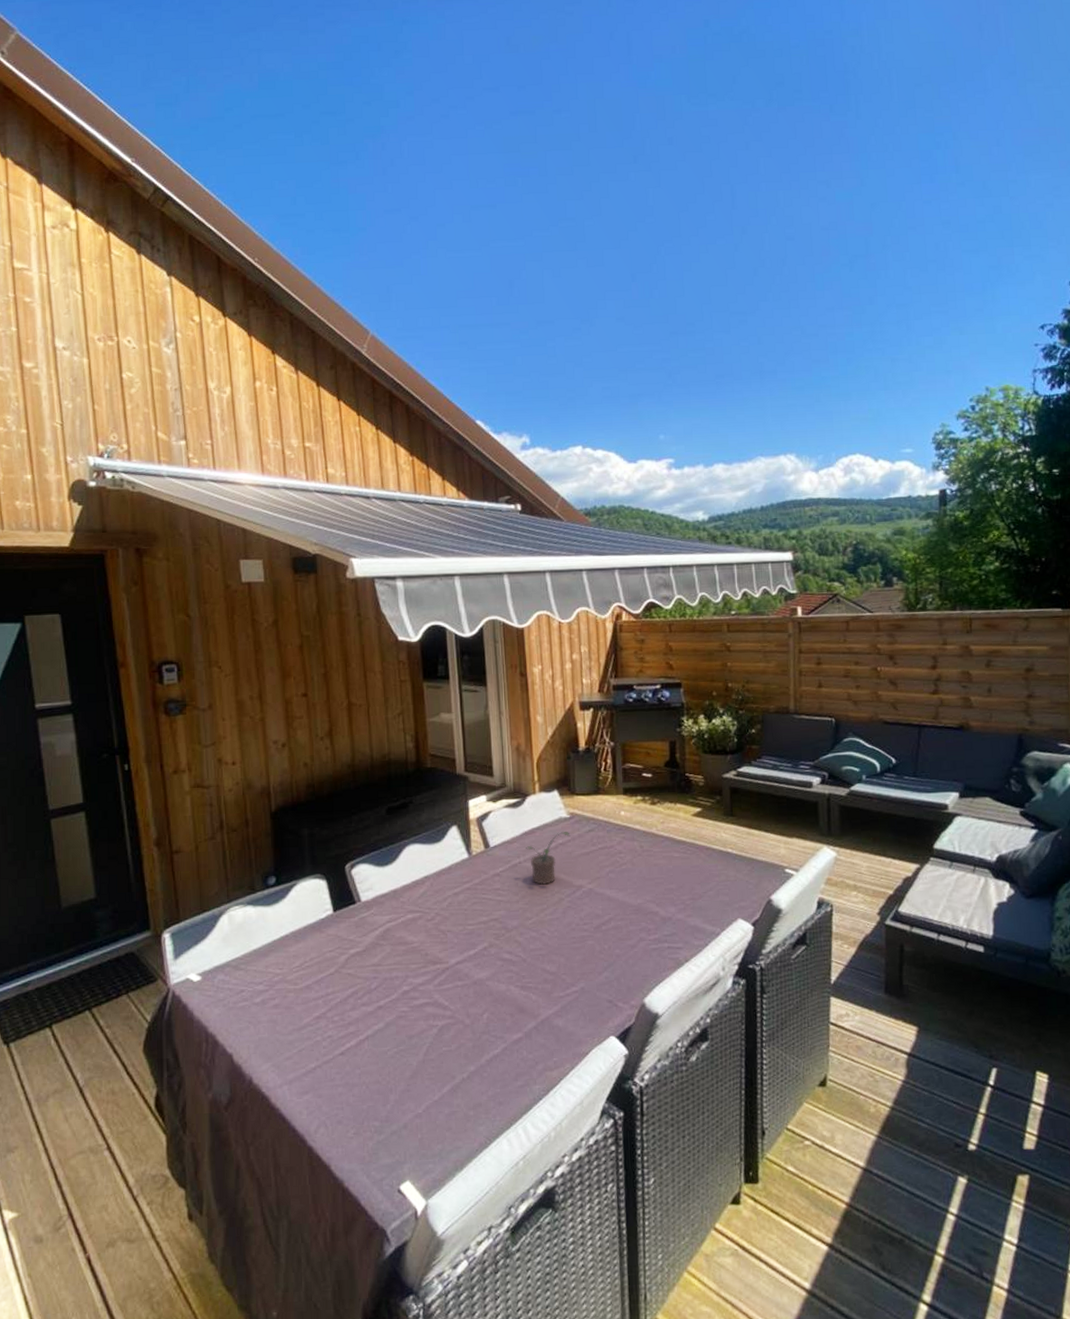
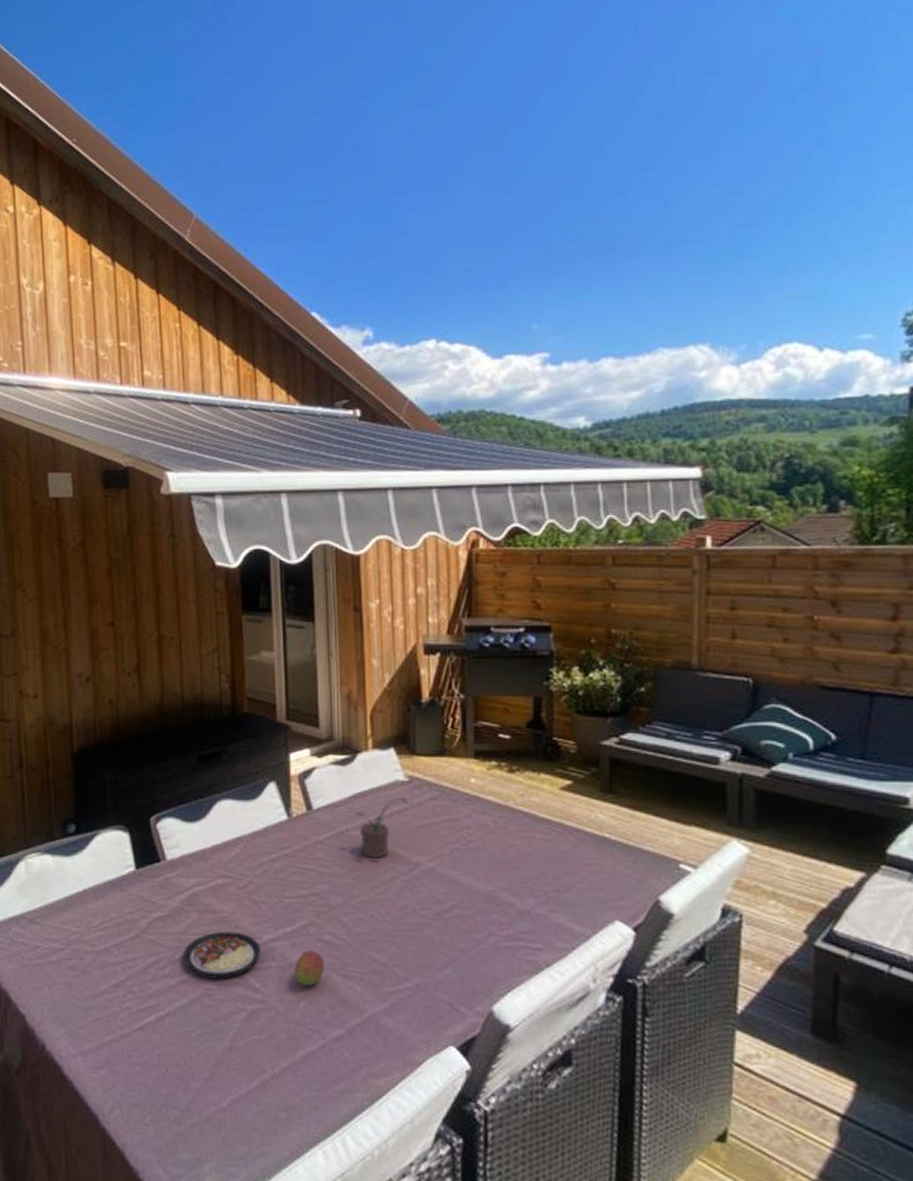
plate: none [379,959,449,1002] -> present [184,931,261,979]
fruit: none [478,968,504,999] -> present [294,950,325,986]

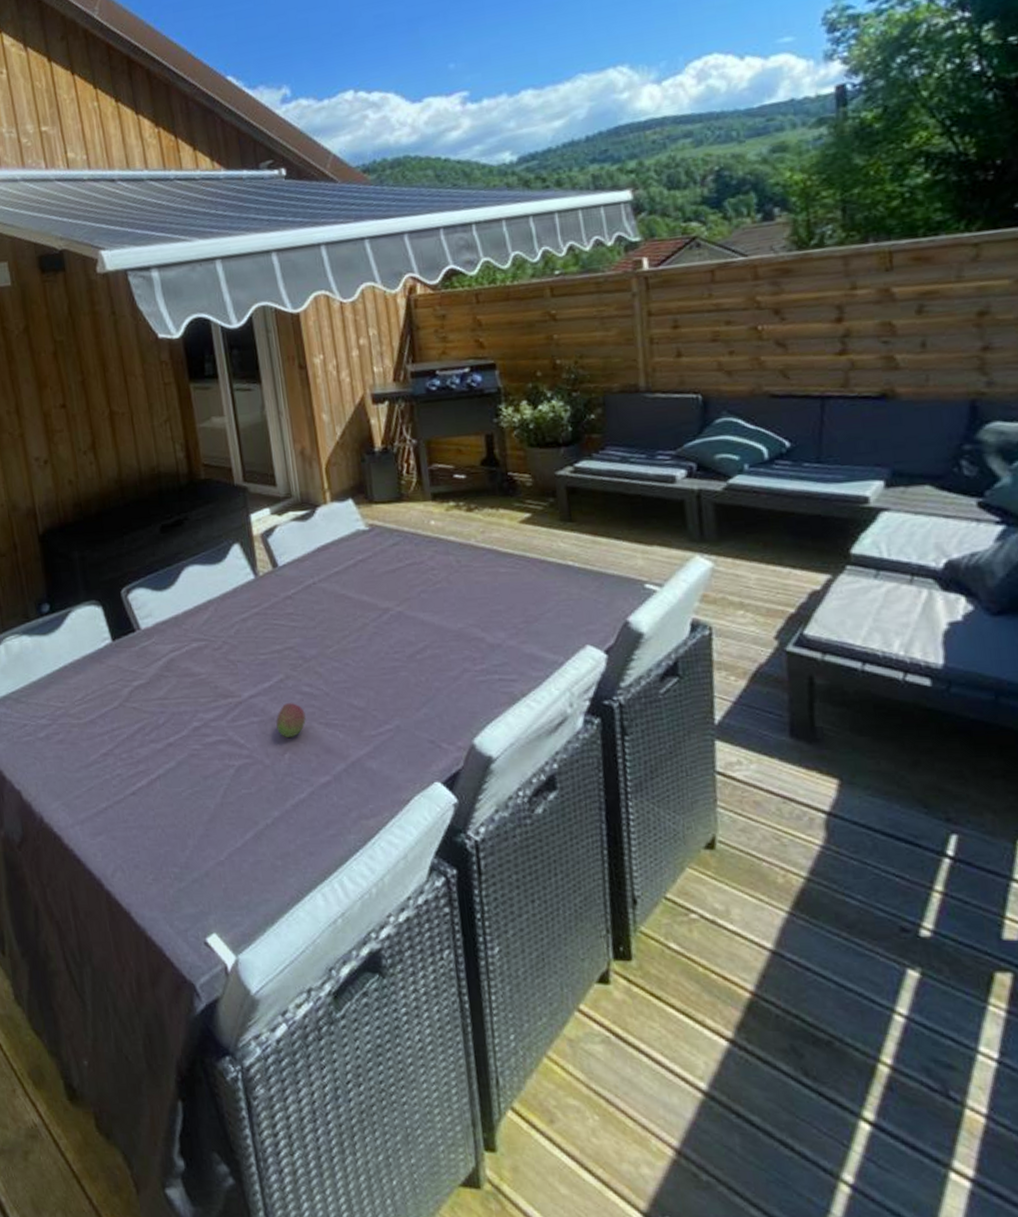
plate: present [184,931,261,979] -> none [167,692,243,739]
potted plant: present [354,796,408,858] -> none [320,545,371,608]

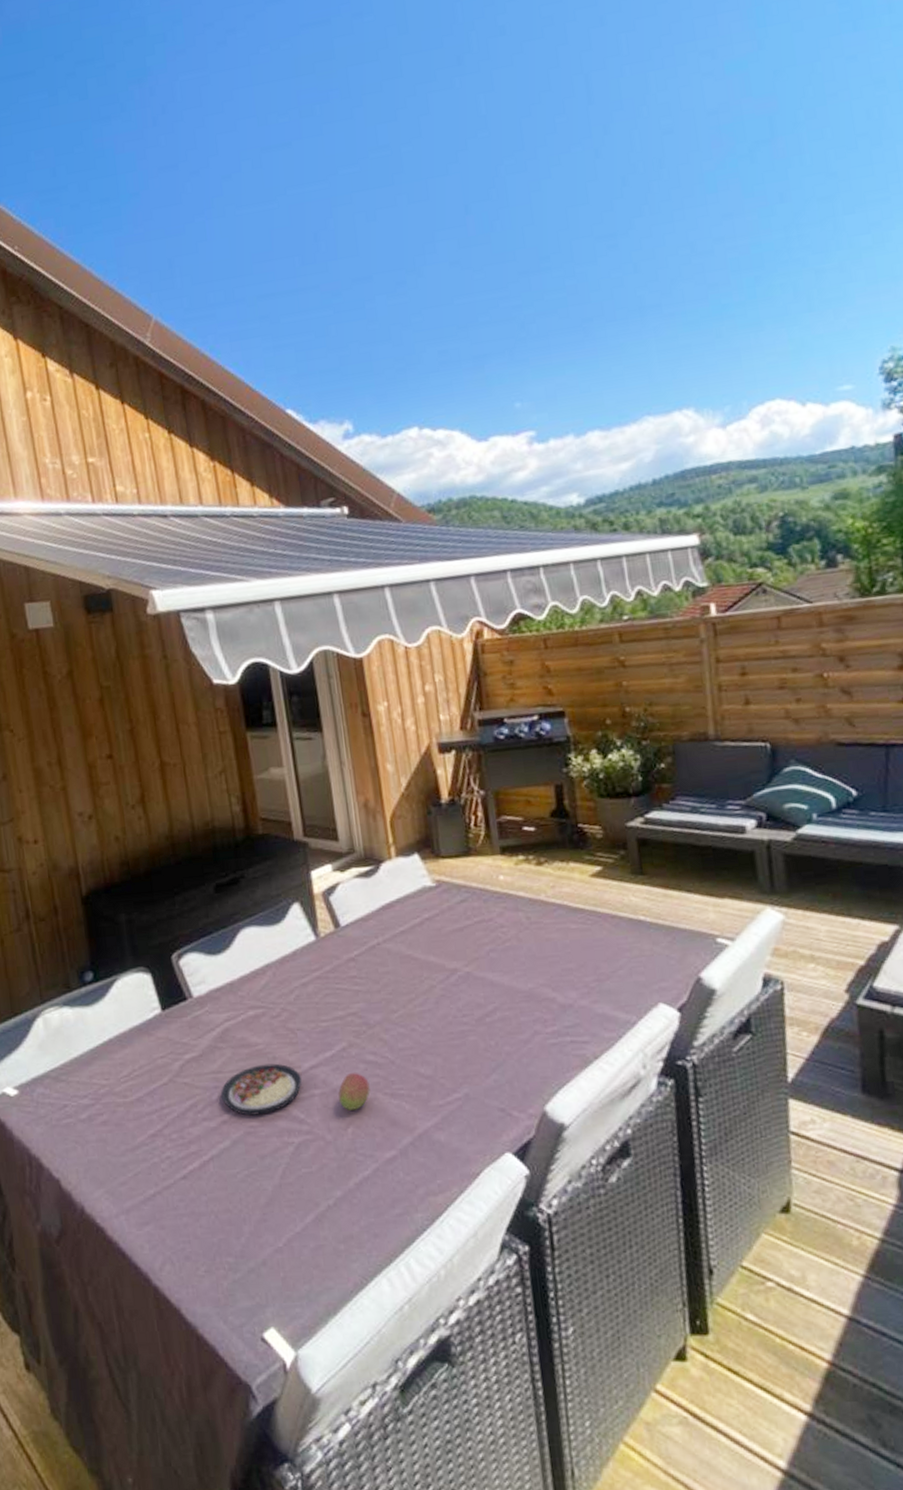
plate: none [167,692,243,739] -> present [221,1063,303,1116]

